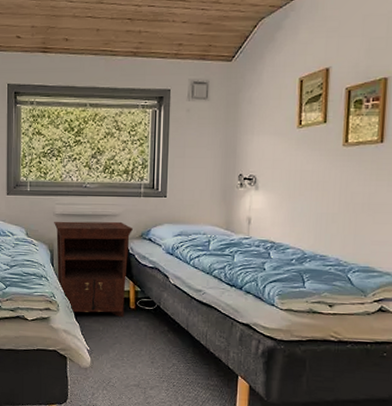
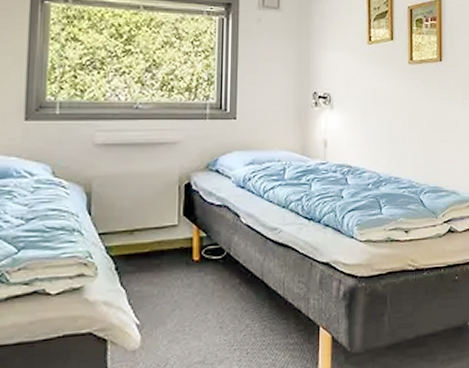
nightstand: present [54,221,134,318] -> none [93,150,198,276]

